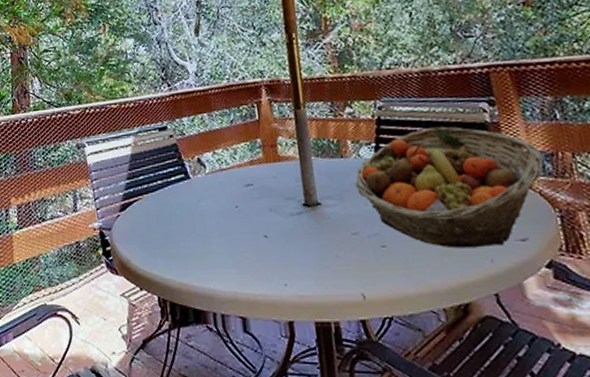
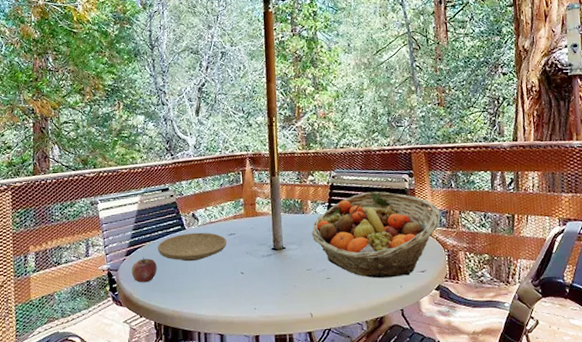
apple: none [127,212,158,246] -> present [131,256,157,283]
plate: none [156,182,244,220] -> present [157,232,227,262]

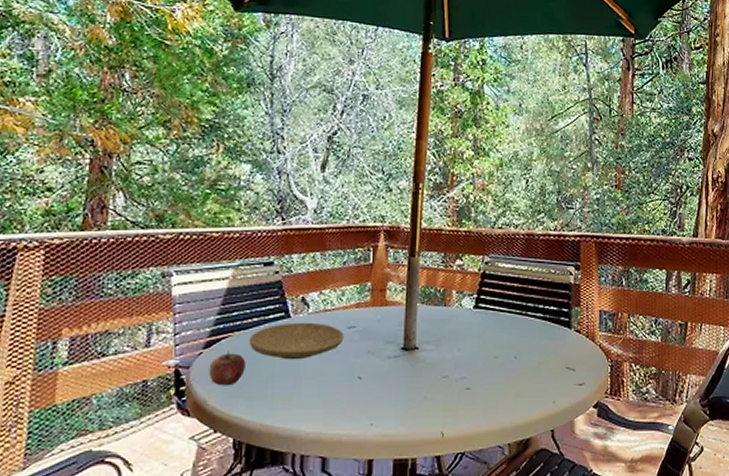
fruit basket: present [311,191,441,279] -> none [452,284,607,391]

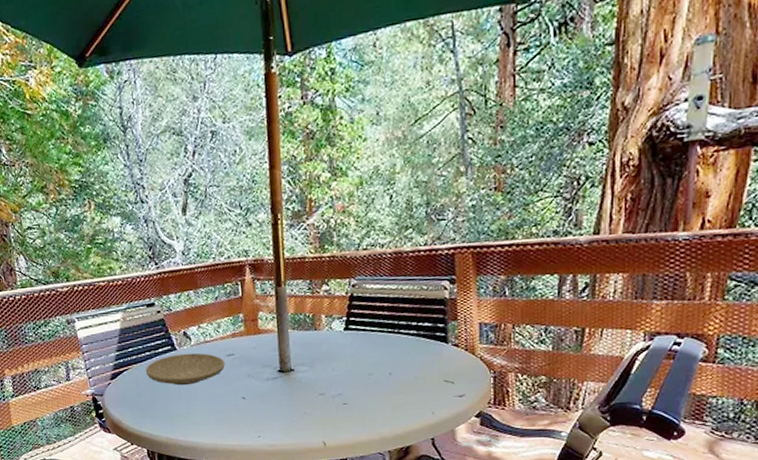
apple: present [208,350,246,386] -> none [117,380,147,409]

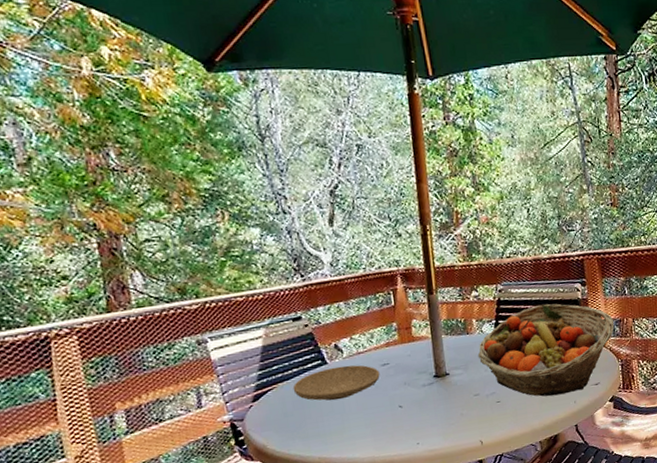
fruit basket: none [325,302,489,404] -> present [477,303,615,397]

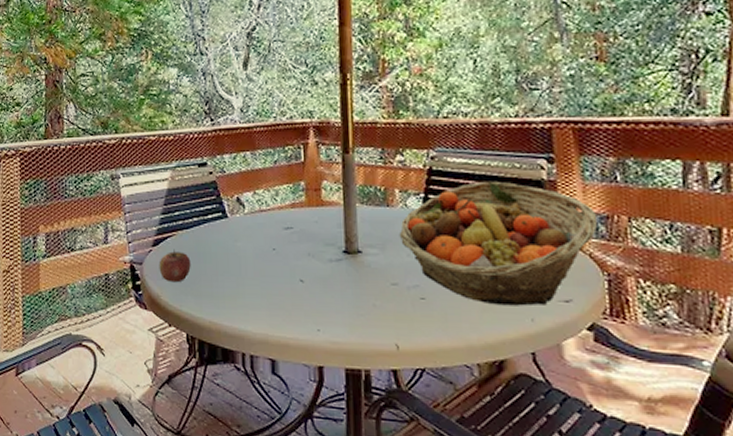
apple: none [261,400,296,431] -> present [159,249,191,283]
plate: present [292,365,380,401] -> none [191,222,282,260]

